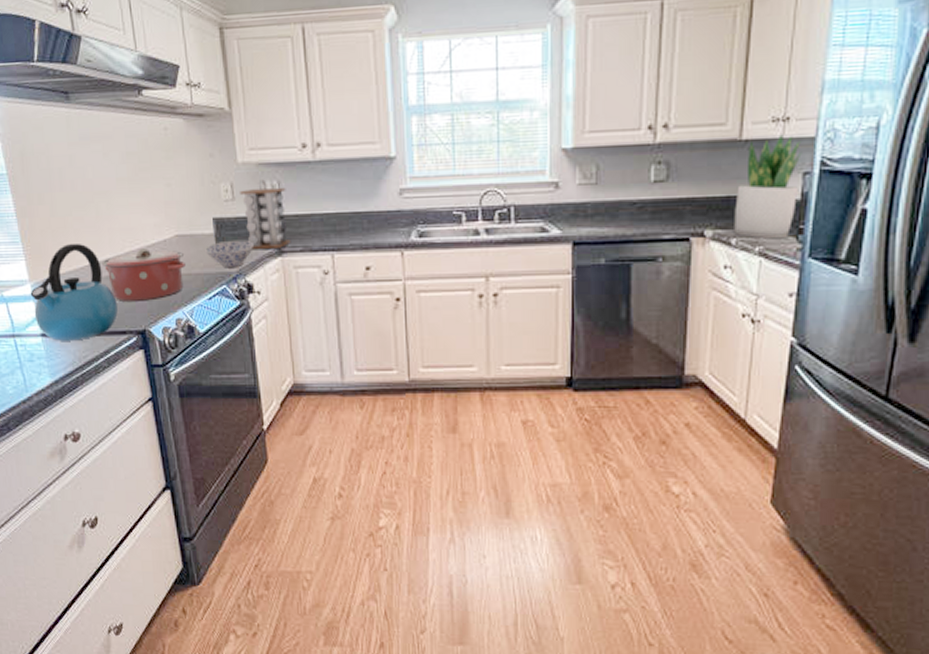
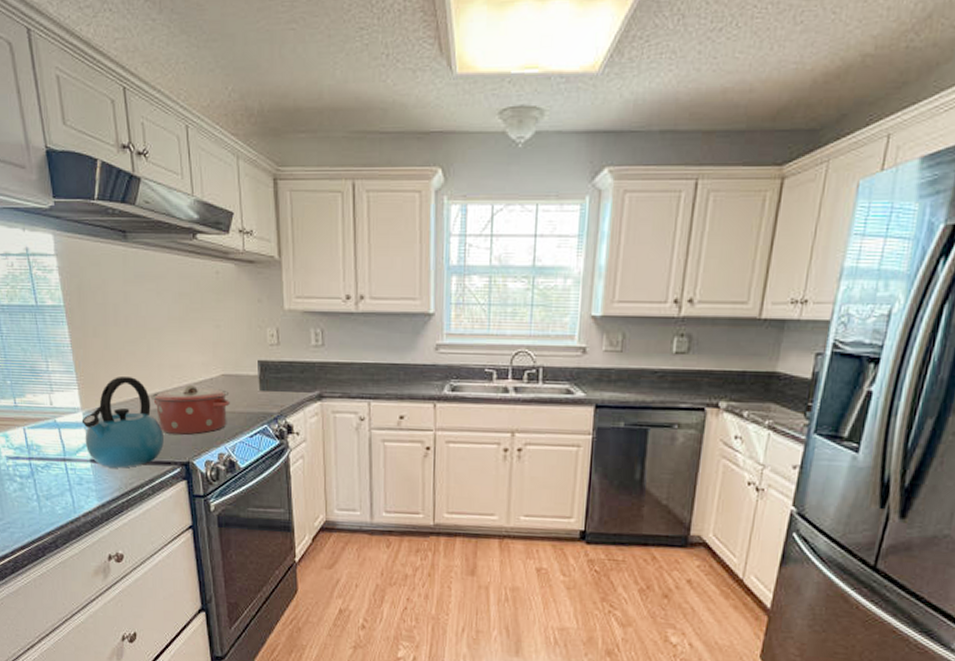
bowl: present [205,239,255,268] -> none [249,382,296,409]
spice rack: present [240,179,292,250] -> none [285,327,331,394]
planter: present [734,134,802,239] -> none [746,316,817,415]

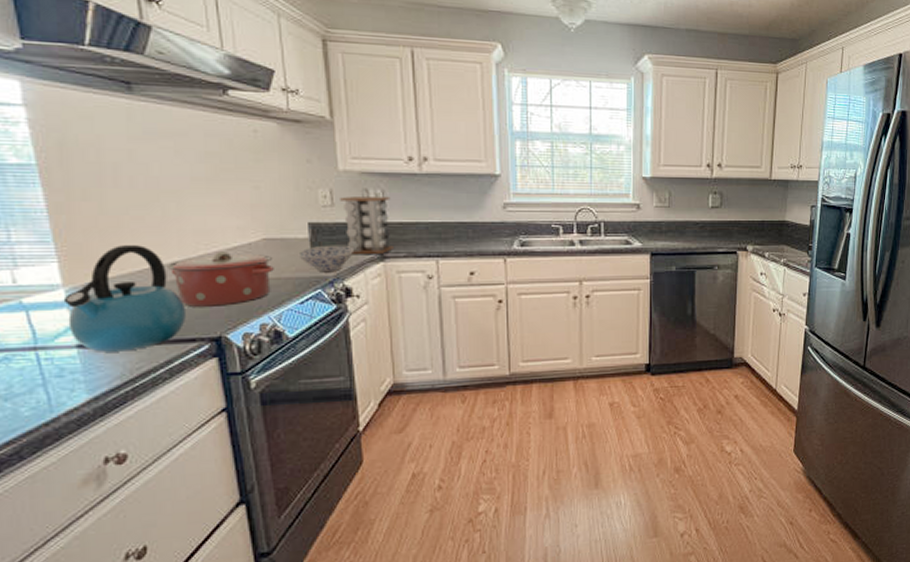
bowl: none [249,382,296,409] -> present [298,245,355,273]
spice rack: none [285,327,331,394] -> present [340,187,395,255]

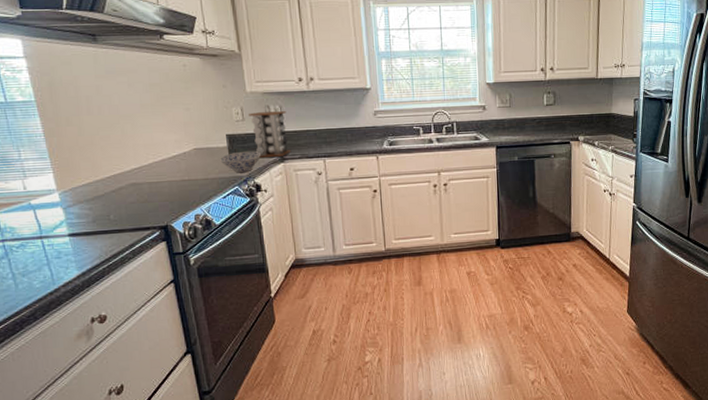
kettle: present [63,245,186,352] -> none [57,158,142,239]
casserole: present [166,252,274,308] -> none [127,160,203,204]

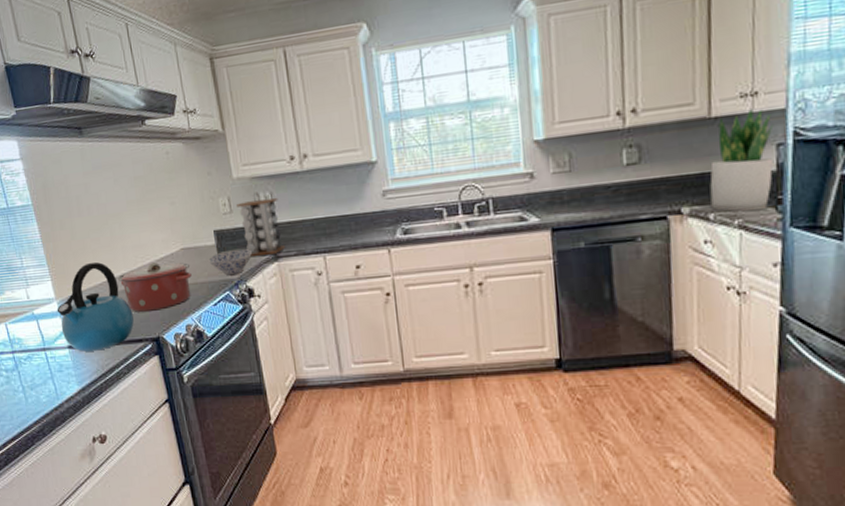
kettle: none [57,158,142,239] -> present [56,262,134,352]
casserole: none [127,160,203,204] -> present [117,262,192,313]
planter: none [596,75,633,142] -> present [709,109,774,212]

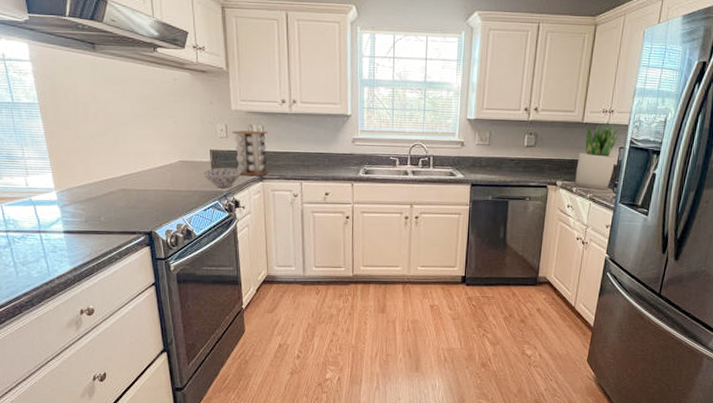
kettle: present [56,262,134,352] -> none [55,162,129,238]
casserole: present [117,262,192,313] -> none [117,169,187,210]

